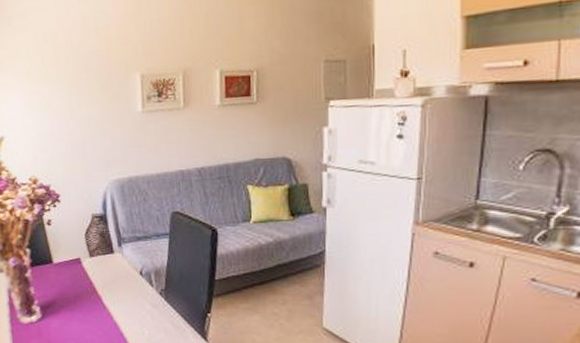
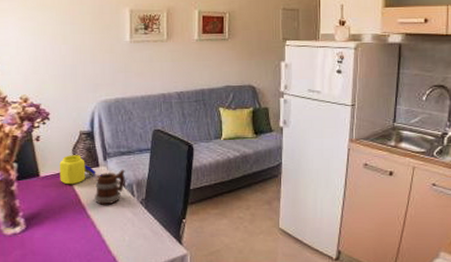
jar: none [72,240,111,272] -> present [59,155,96,185]
mug: none [110,256,142,295] -> present [95,169,125,205]

